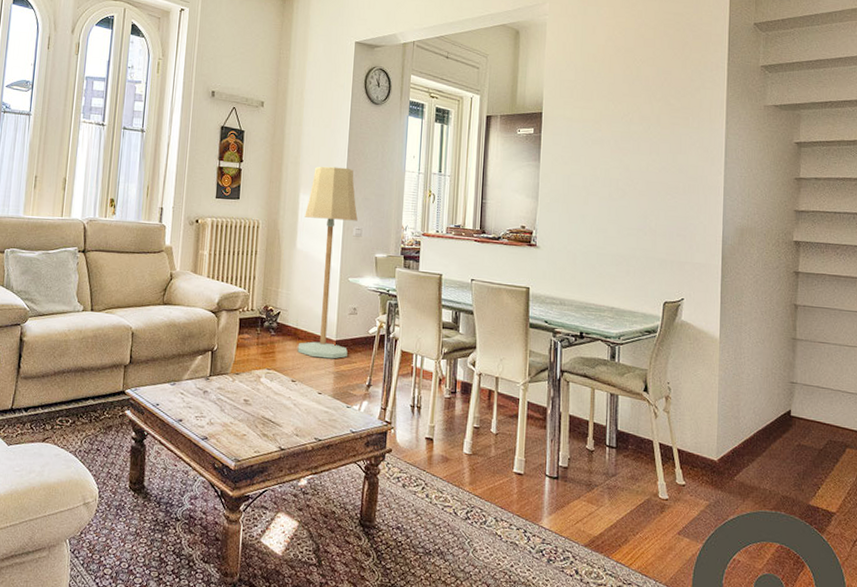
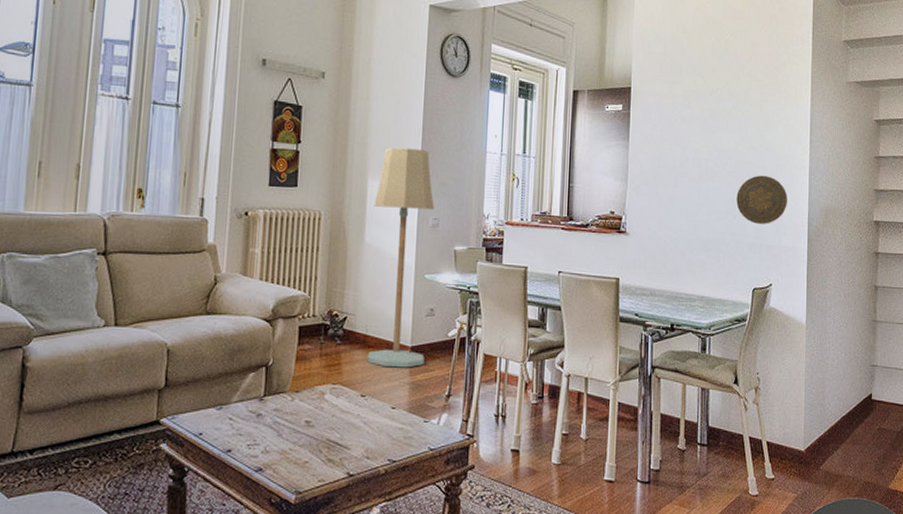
decorative plate: none [647,195,700,242] -> present [736,175,787,224]

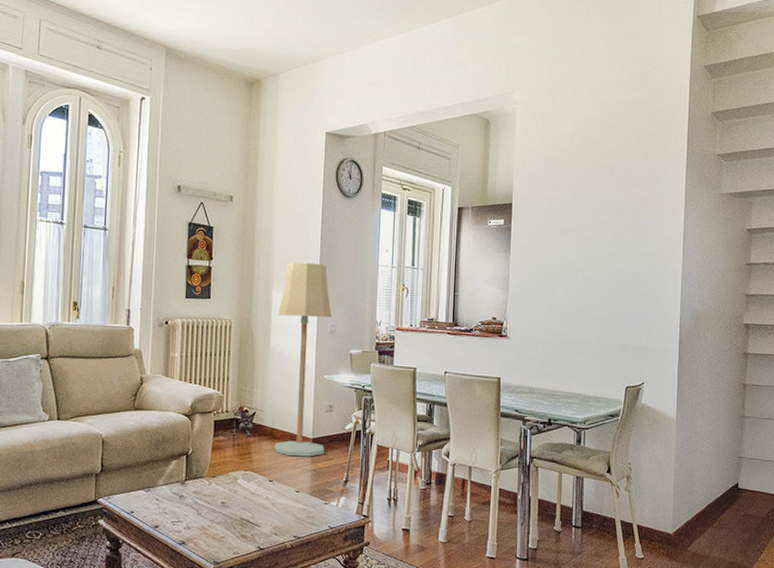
decorative plate: present [736,175,787,224] -> none [611,282,660,328]

